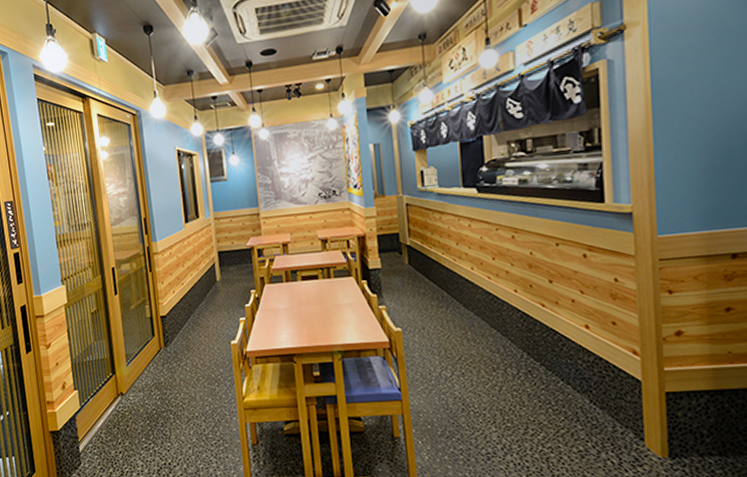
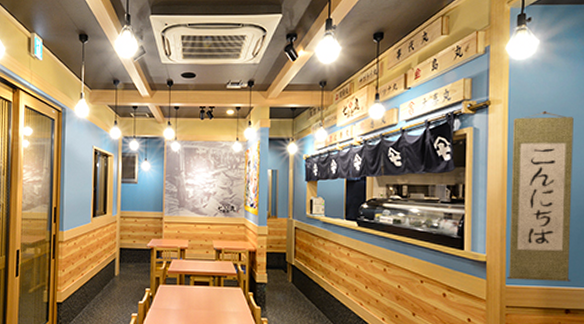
wall scroll: none [656,25,737,229] -> present [507,110,574,282]

